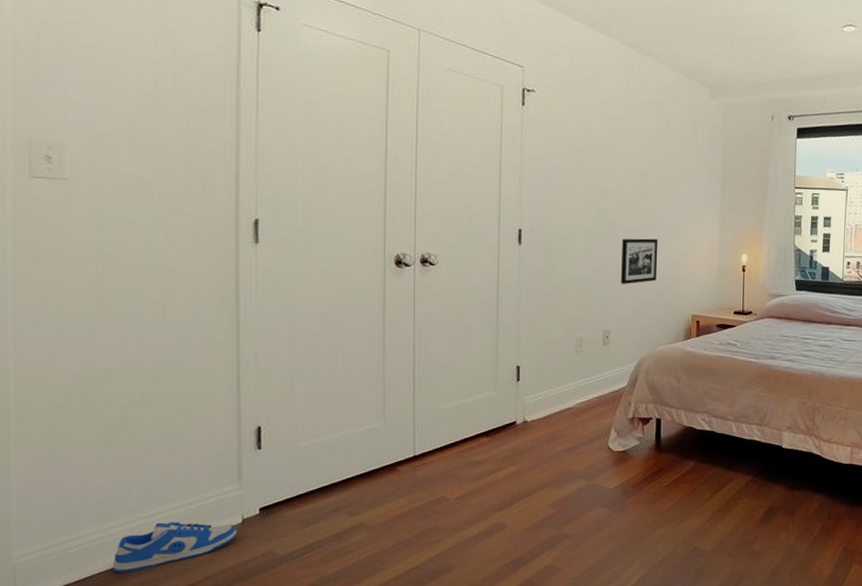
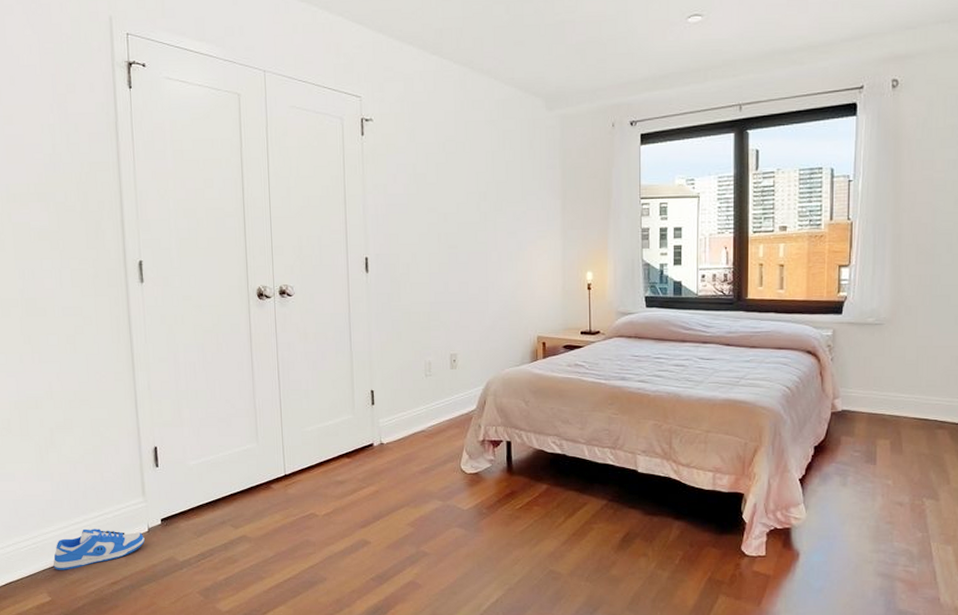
picture frame: present [621,238,658,284] -> none [464,260,501,307]

